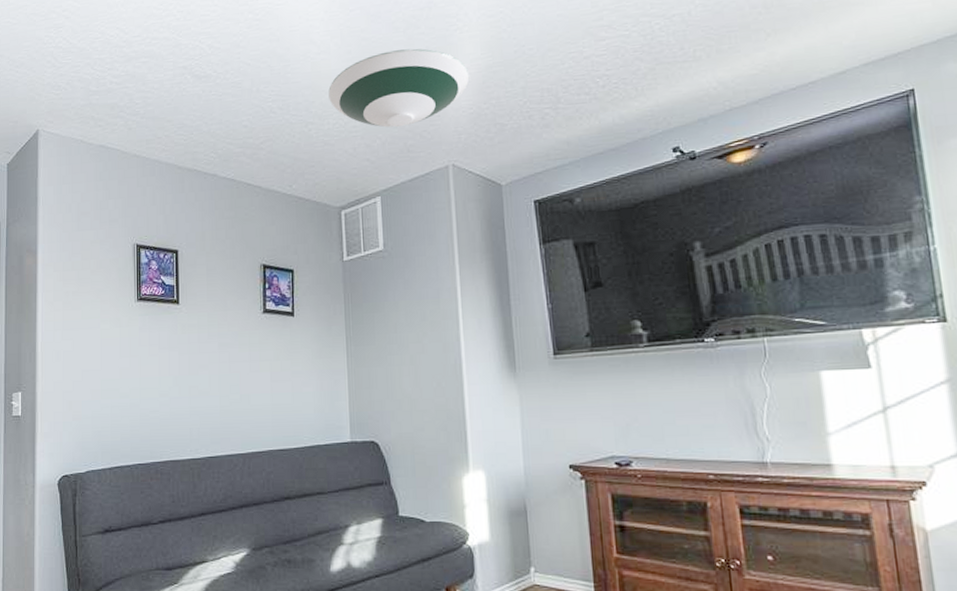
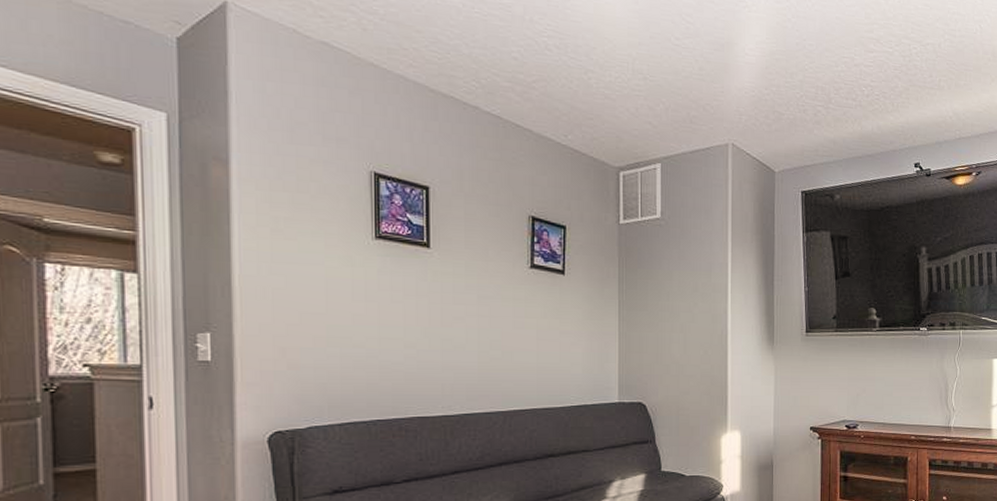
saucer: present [328,48,470,128] -> none [612,11,754,96]

